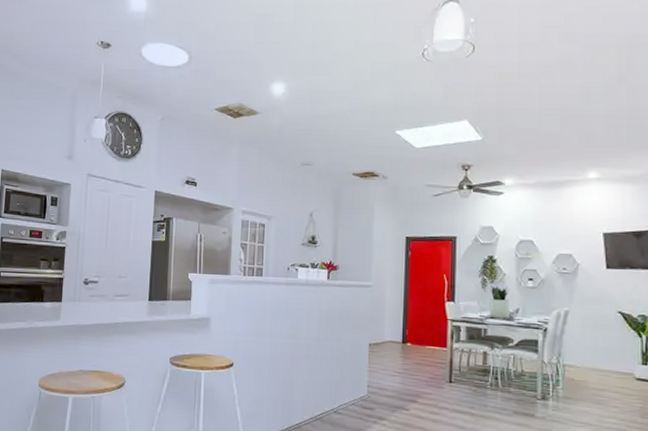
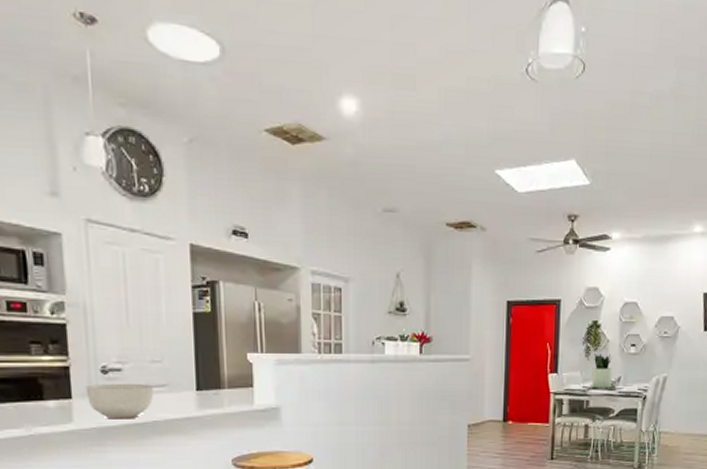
bowl: none [71,292,119,320] -> present [85,384,154,419]

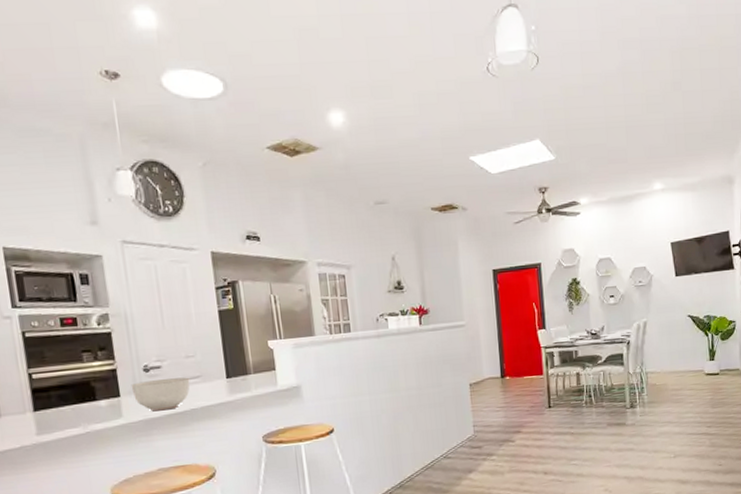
planter: present [590,354,614,389] -> none [577,306,599,340]

